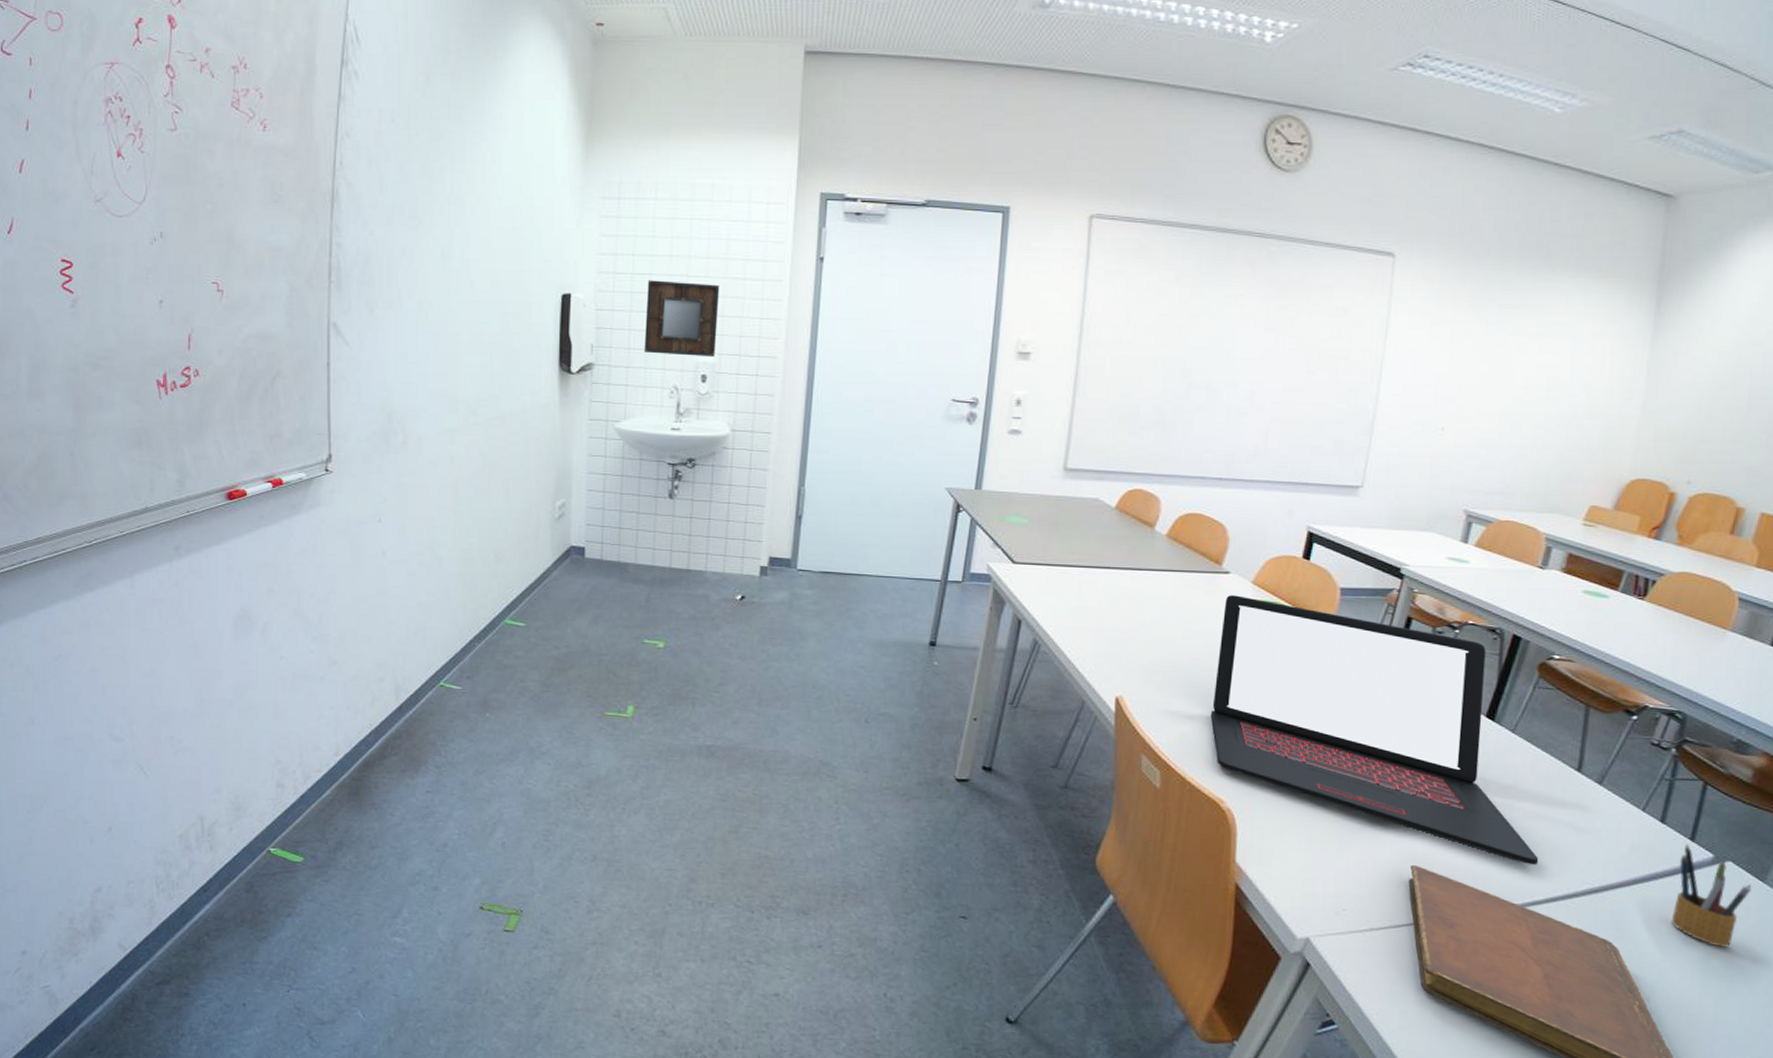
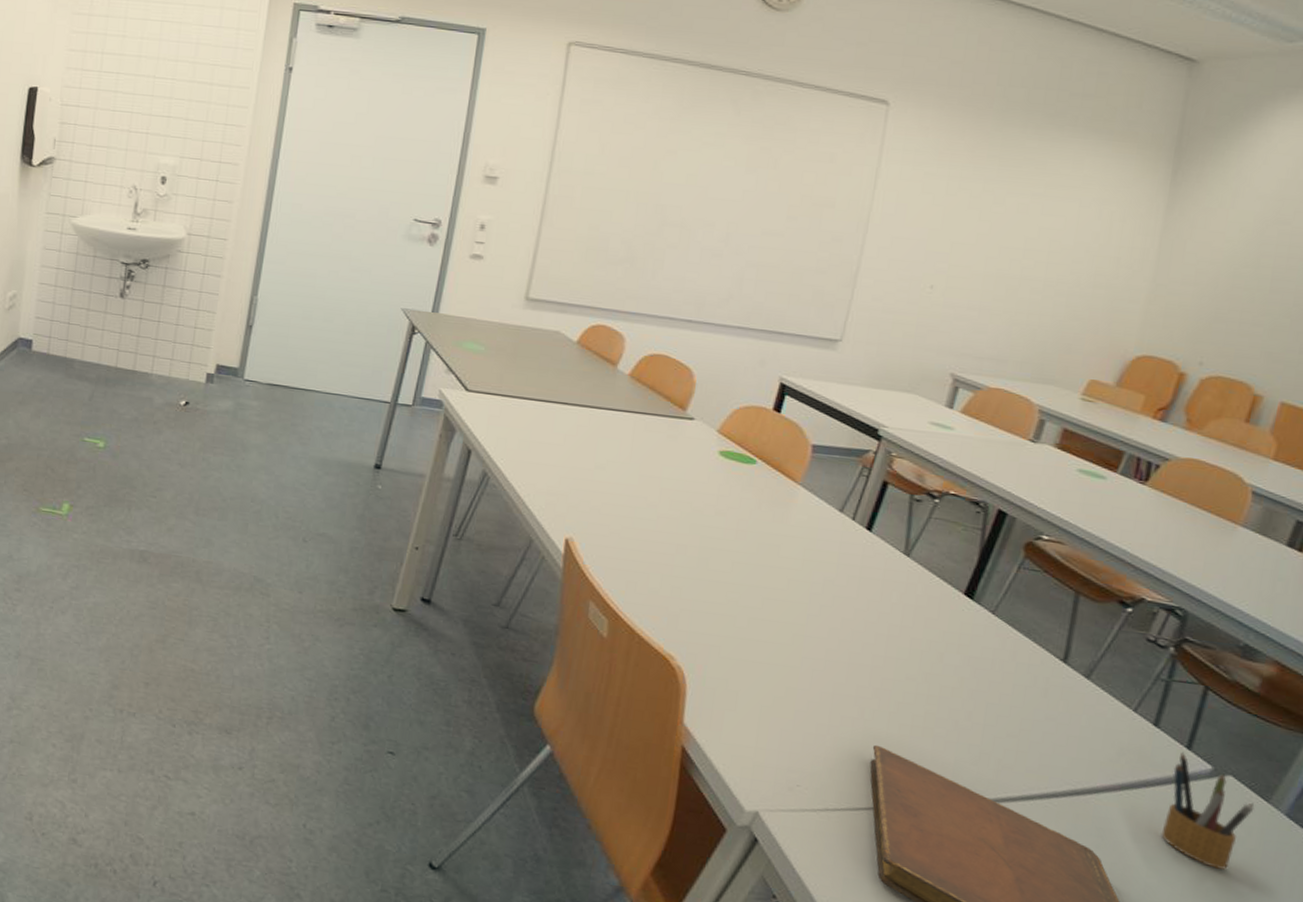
home mirror: present [644,280,720,357] -> none [105,79,186,159]
laptop: present [1210,595,1539,865] -> none [665,442,1016,759]

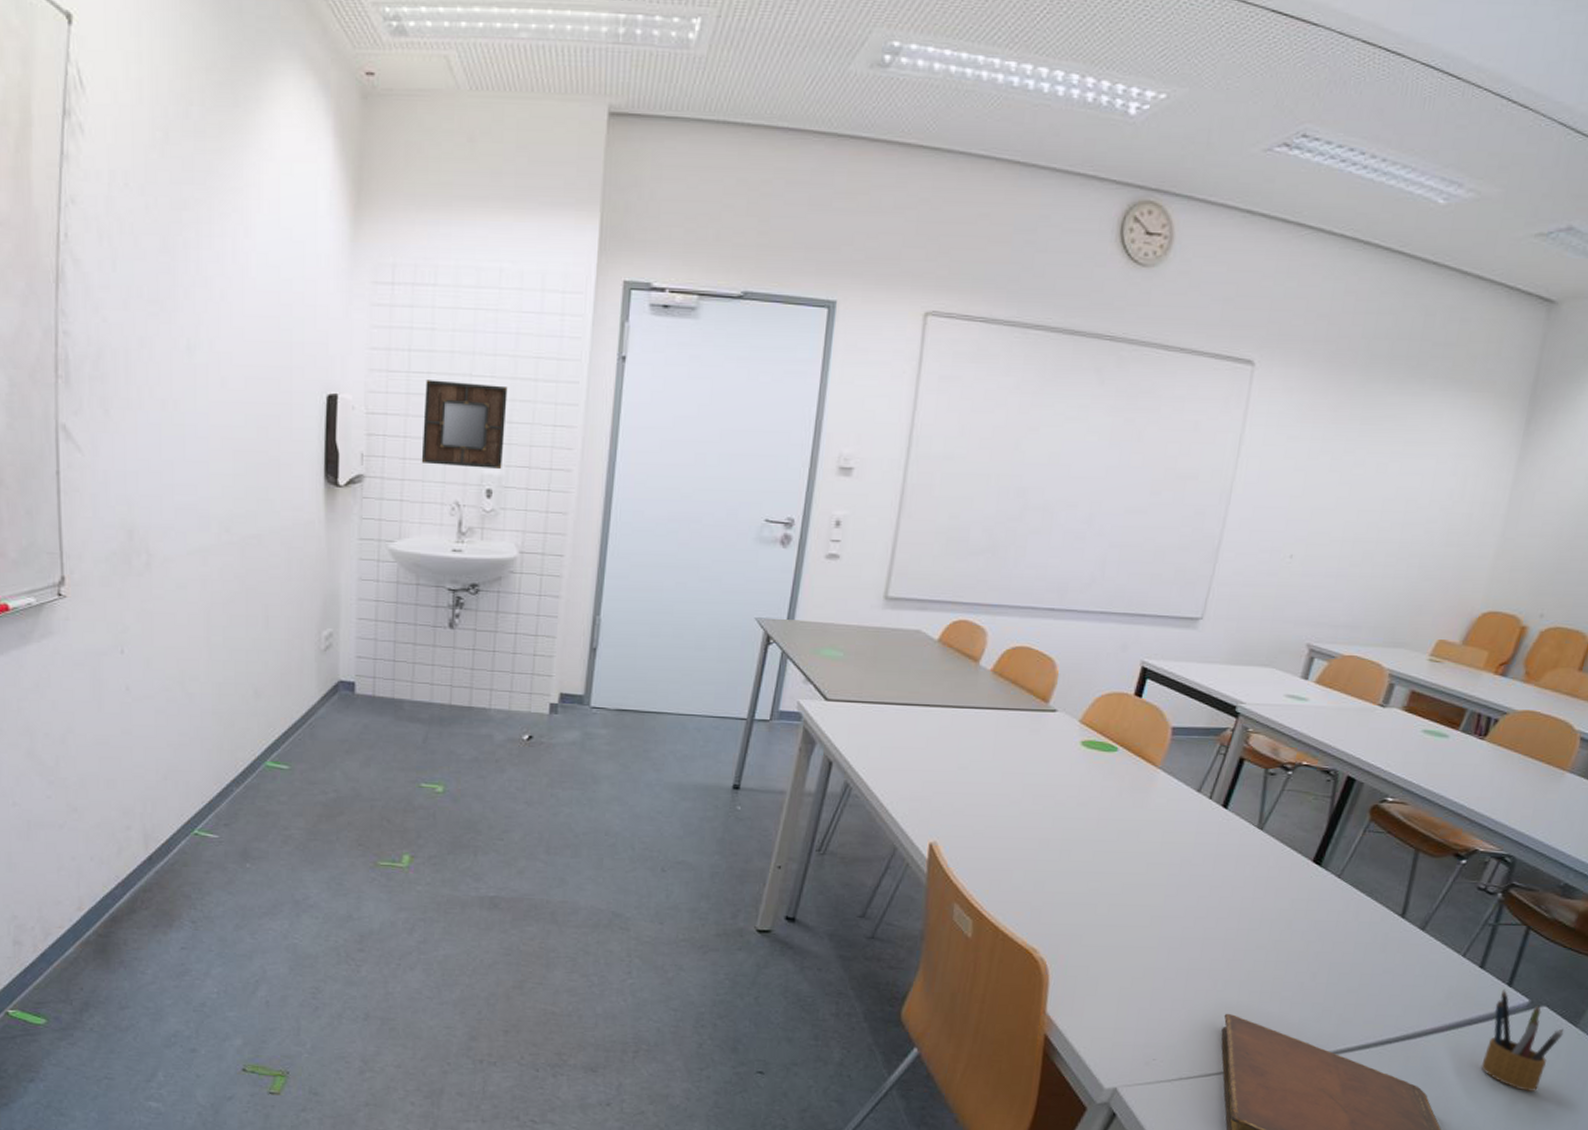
home mirror: none [105,79,186,159] -> present [421,380,508,469]

